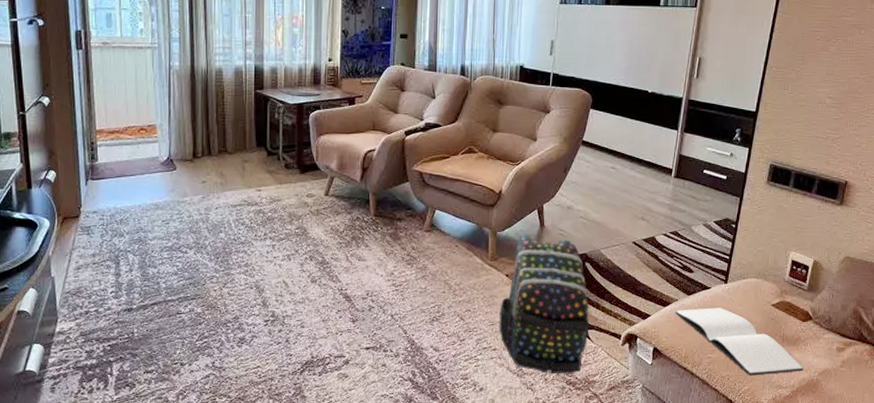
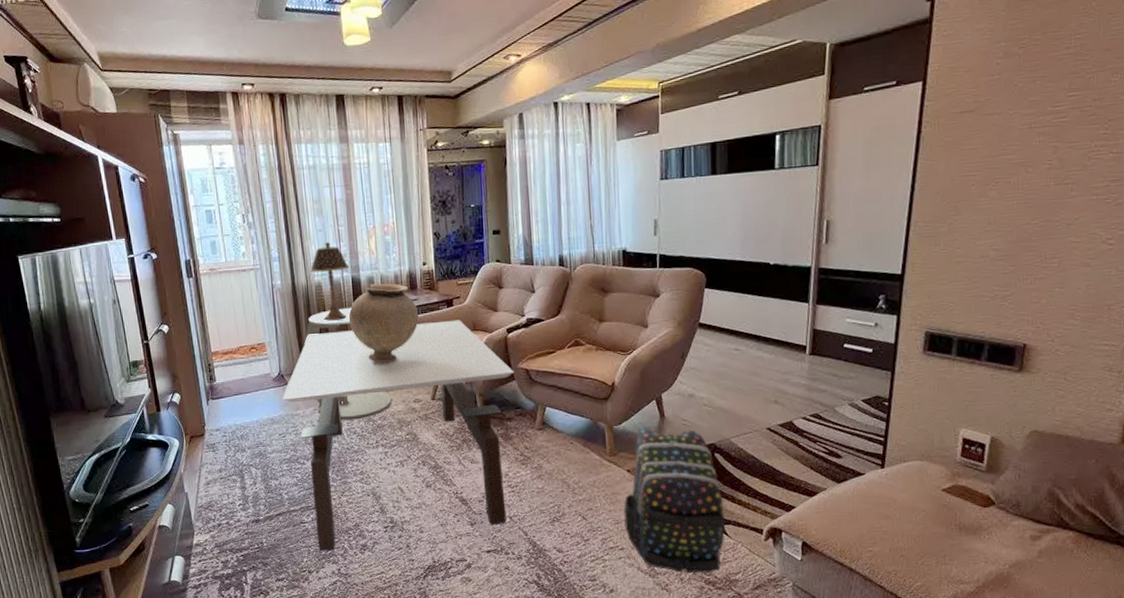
coffee table: none [169,118,408,344] -> present [281,320,514,552]
side table: none [198,96,284,211] -> present [304,307,392,421]
table lamp: none [211,28,253,108] -> present [309,242,350,321]
vase: none [247,75,320,156] -> present [348,283,419,363]
book: present [675,308,803,376] -> none [824,495,989,570]

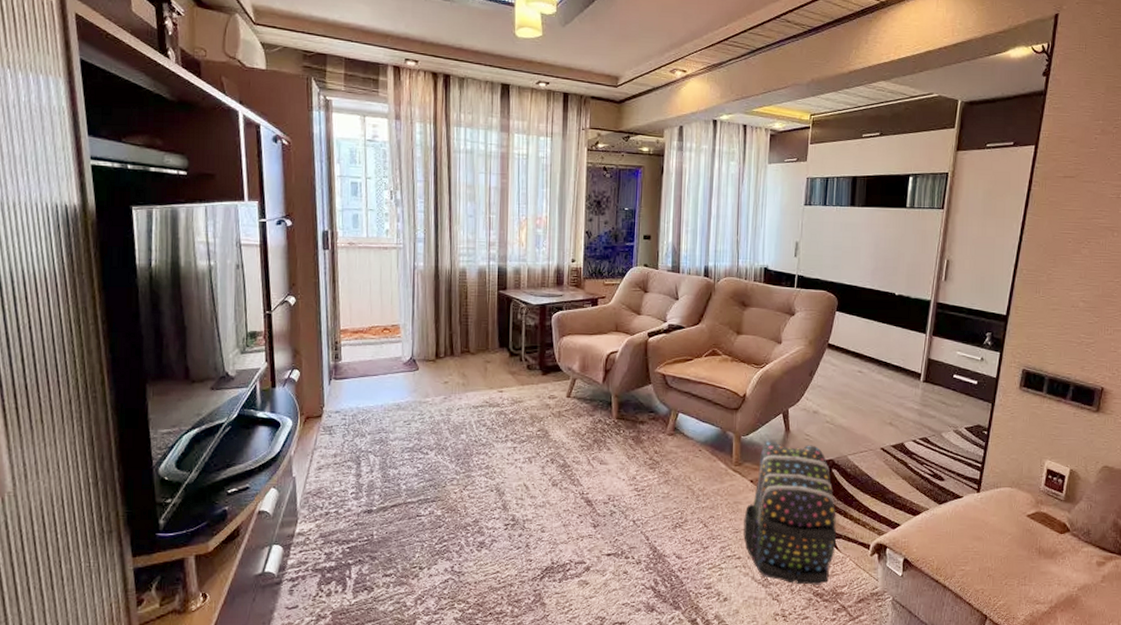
coffee table: present [281,320,514,552] -> none [411,319,651,548]
side table: present [304,307,392,421] -> none [441,297,526,412]
table lamp: present [309,242,350,321] -> none [455,229,497,309]
vase: present [348,283,419,363] -> none [490,275,563,357]

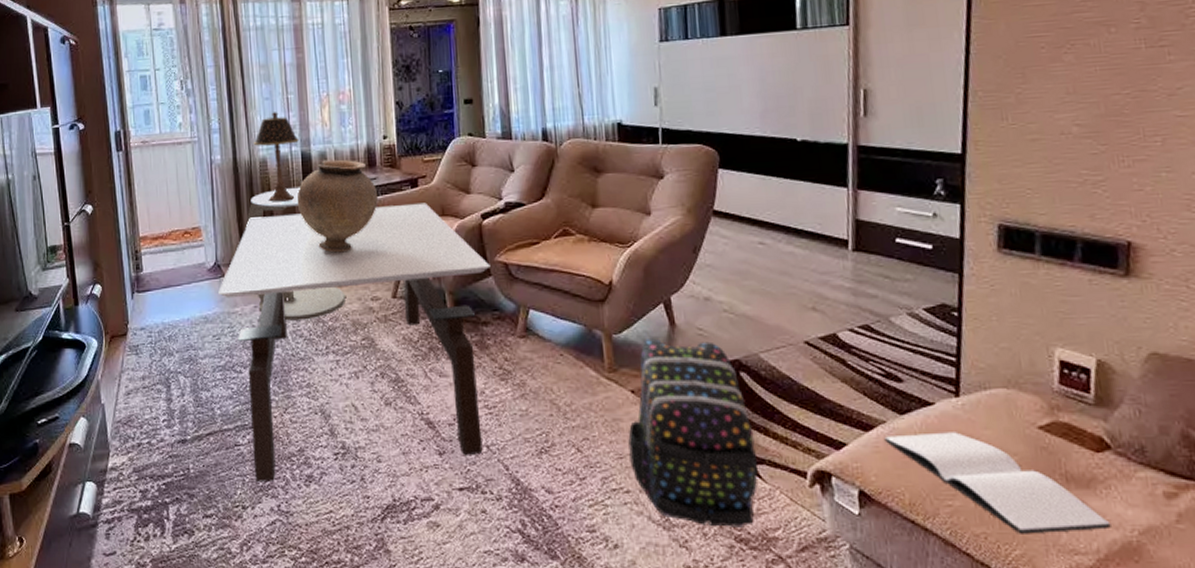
coffee table: none [411,319,651,548] -> present [217,203,490,483]
side table: none [441,297,526,412] -> present [245,187,345,321]
table lamp: none [455,229,497,309] -> present [253,112,299,202]
vase: none [490,275,563,357] -> present [296,159,379,253]
book: none [926,517,1062,590] -> present [884,432,1111,534]

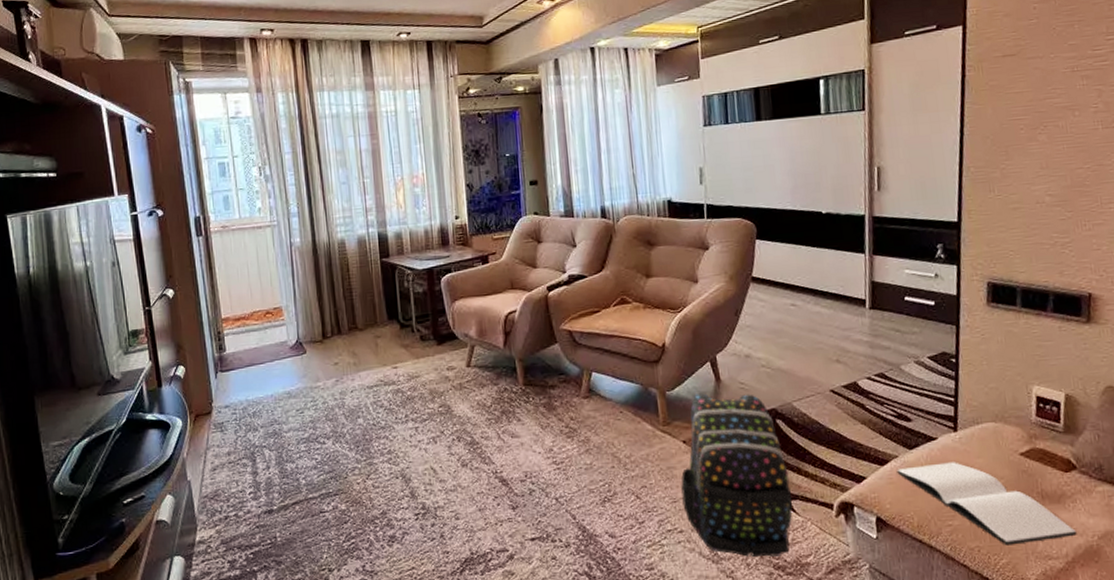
coffee table: present [217,203,490,483] -> none [300,277,556,546]
side table: present [245,187,345,321] -> none [325,266,423,393]
table lamp: present [253,112,299,202] -> none [331,195,376,282]
vase: present [296,159,379,253] -> none [374,239,452,327]

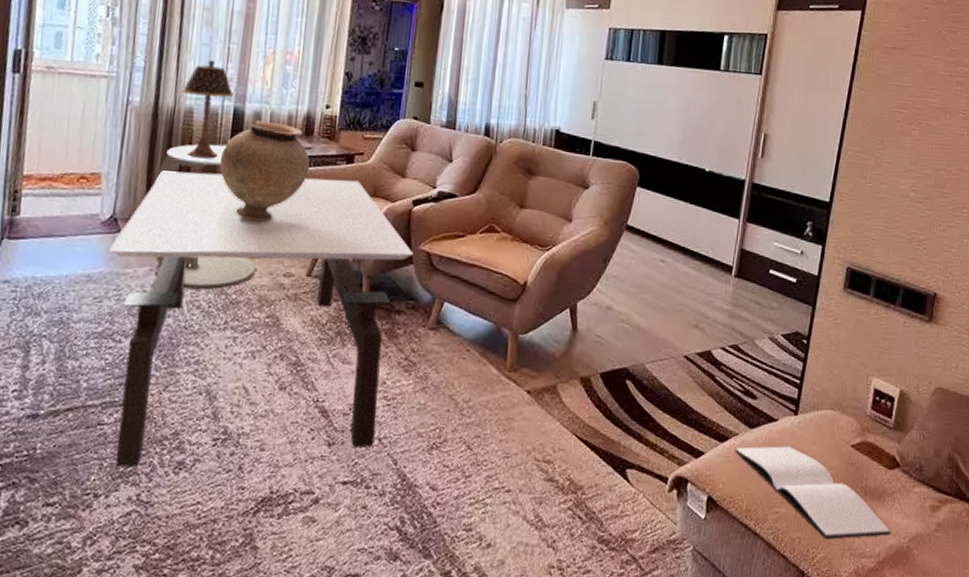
coffee table: none [300,277,556,546] -> present [108,170,413,468]
side table: none [325,266,423,393] -> present [155,144,256,291]
table lamp: none [331,195,376,282] -> present [181,60,234,159]
vase: none [374,239,452,327] -> present [219,120,311,222]
backpack: present [681,393,793,558] -> none [515,341,629,529]

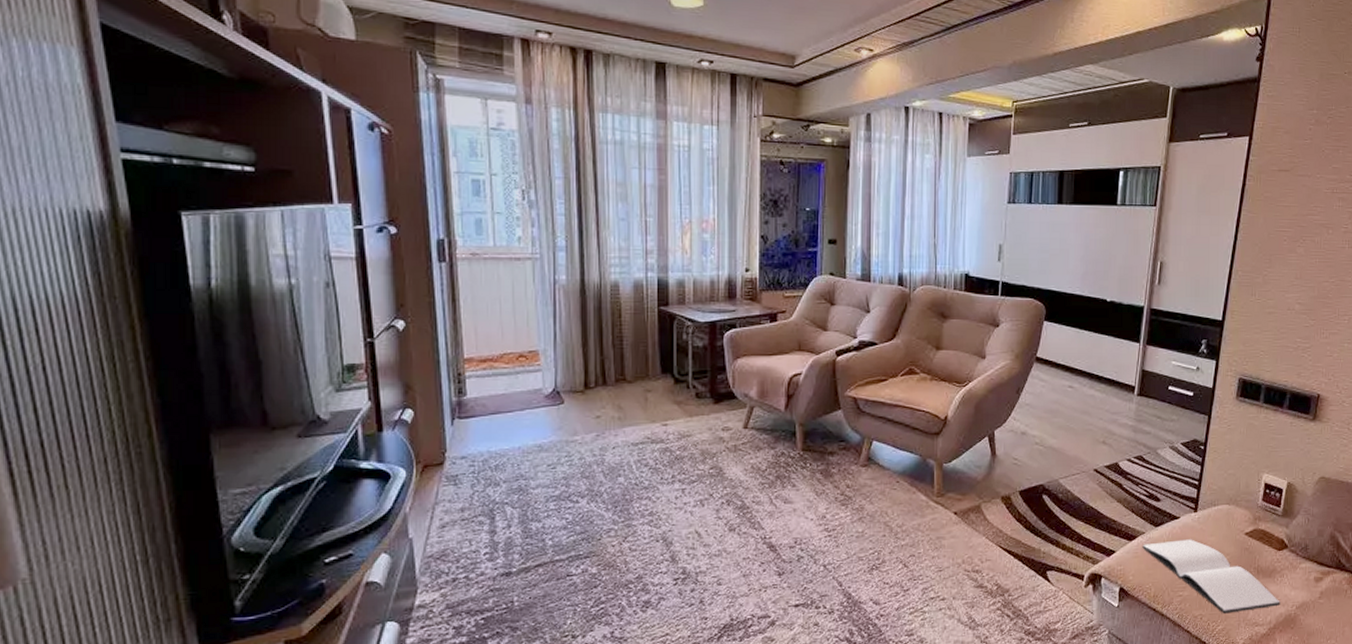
coffee table: present [108,170,413,468] -> none [555,337,841,612]
side table: present [155,144,256,291] -> none [590,314,695,450]
table lamp: present [181,60,234,159] -> none [604,234,656,329]
vase: present [219,120,311,222] -> none [650,288,737,383]

